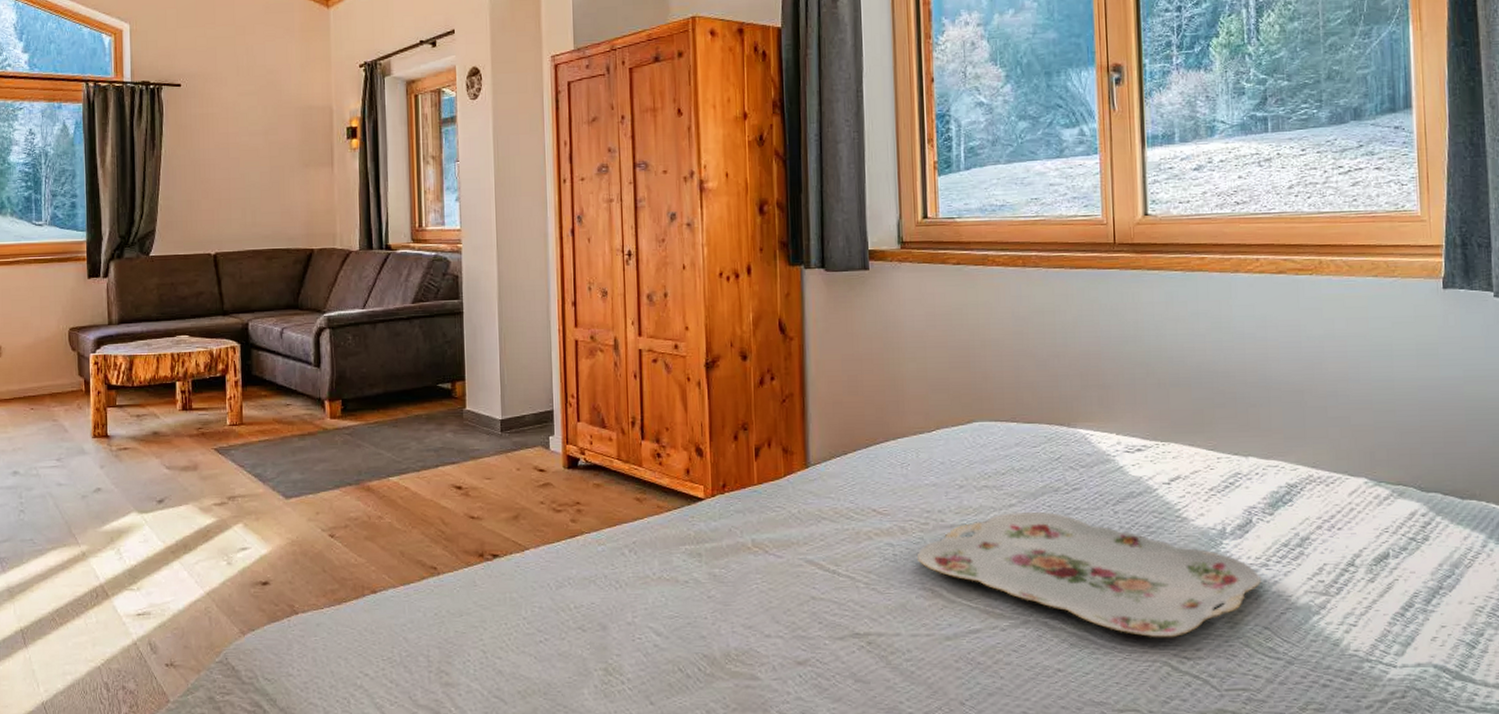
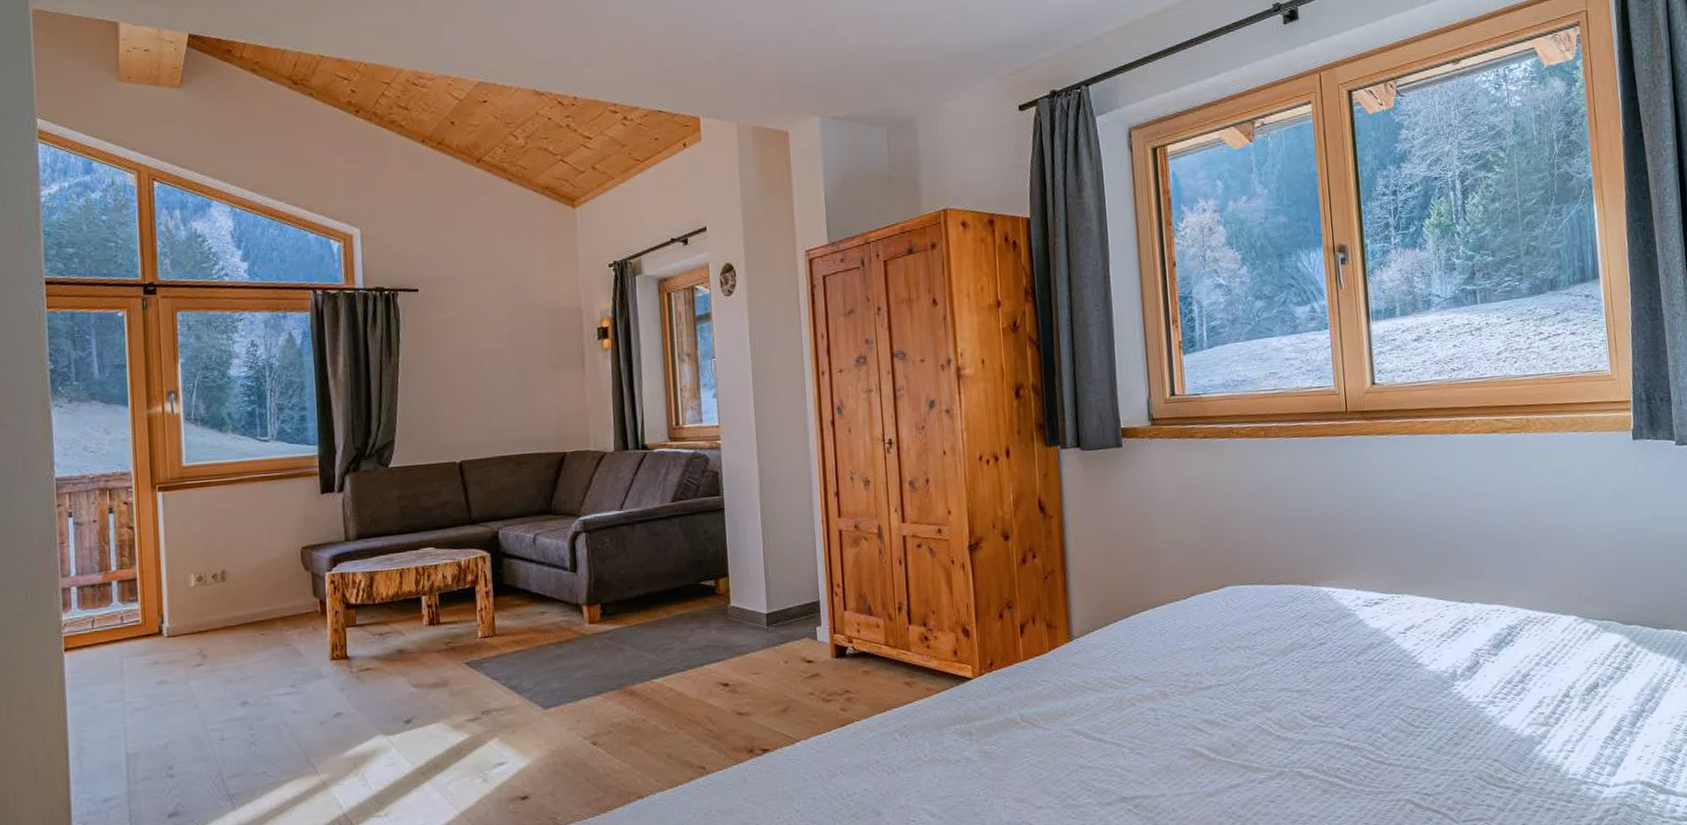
serving tray: present [918,512,1261,638] -> none [1178,667,1489,778]

